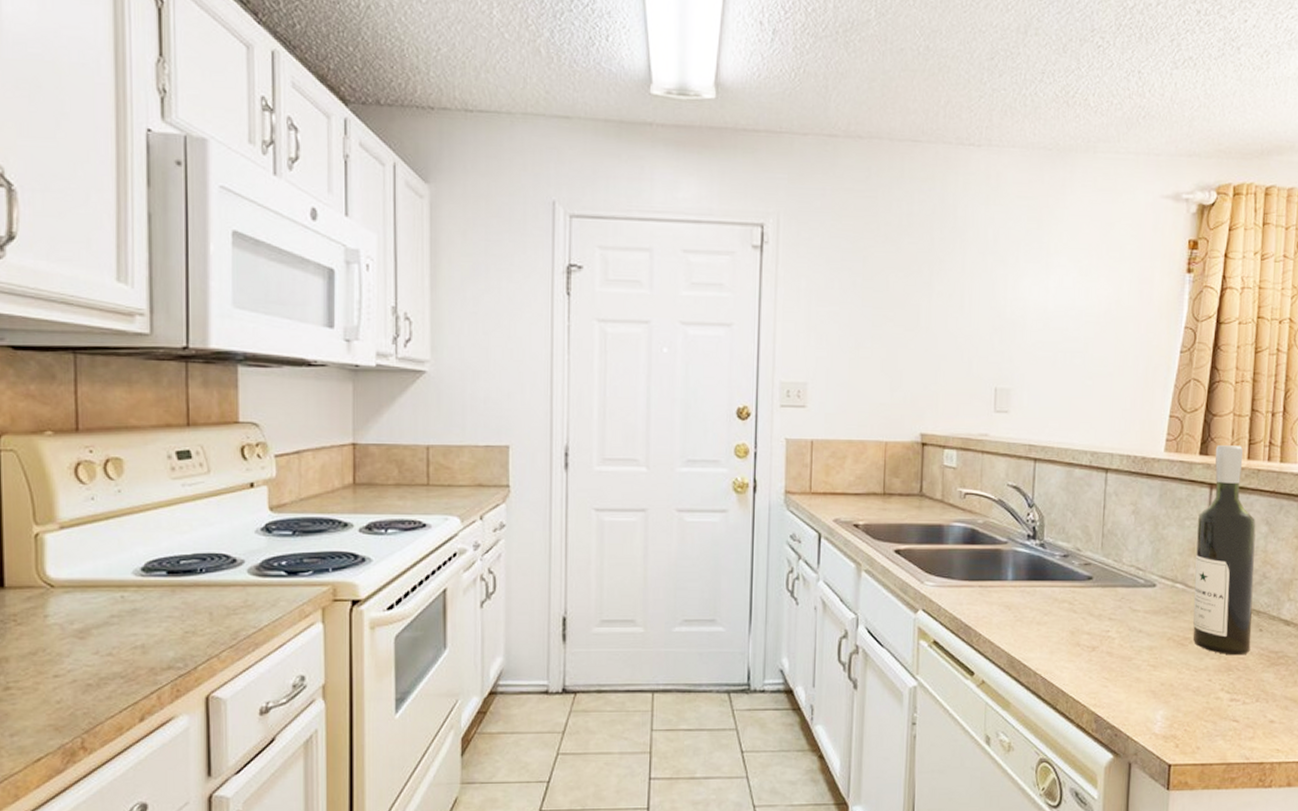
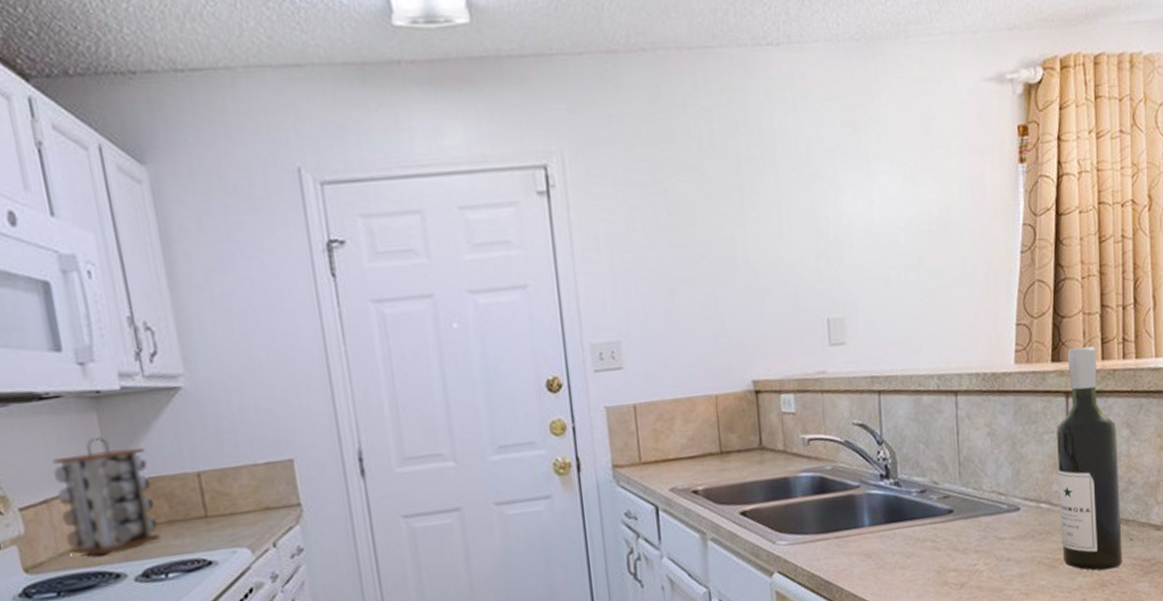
spice rack: none [308,402,387,505] -> present [52,435,161,556]

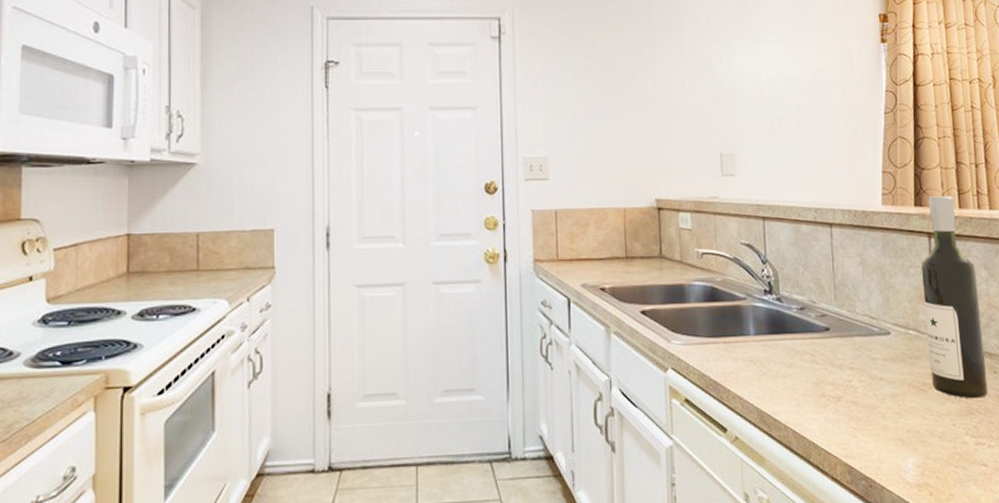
spice rack: present [52,435,161,556] -> none [84,195,159,294]

